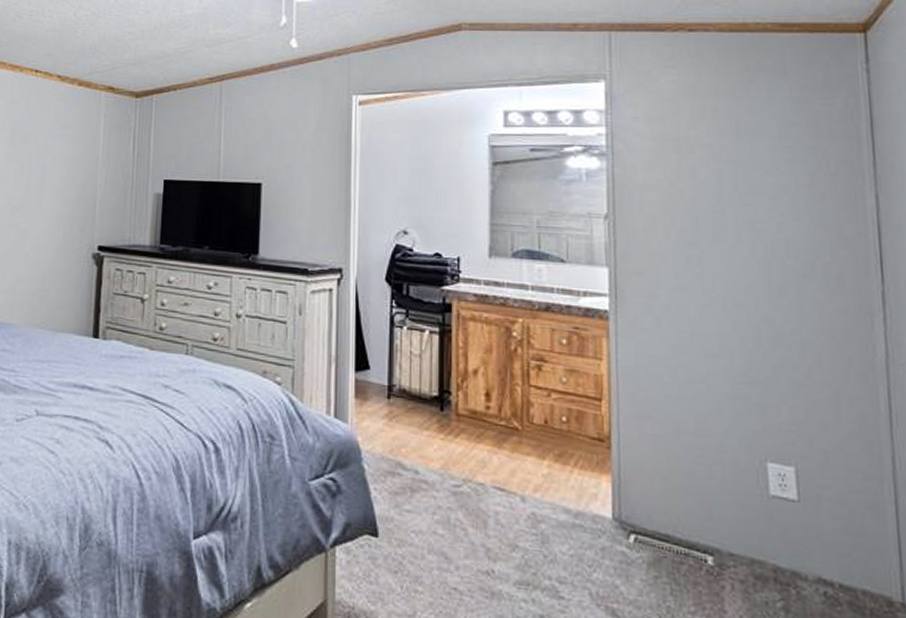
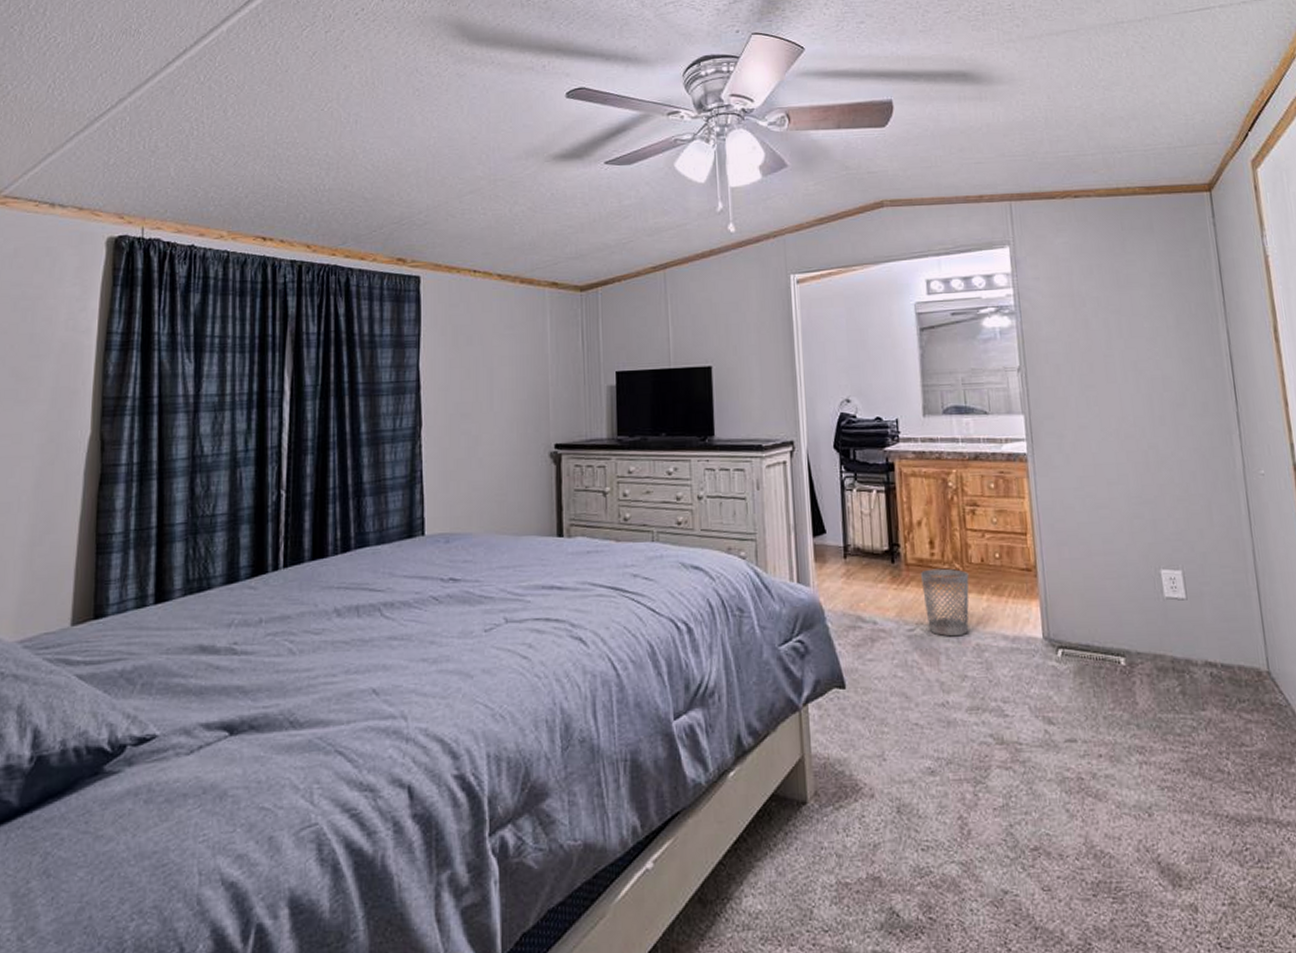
wastebasket: none [473,423,529,501] -> present [921,568,969,637]

